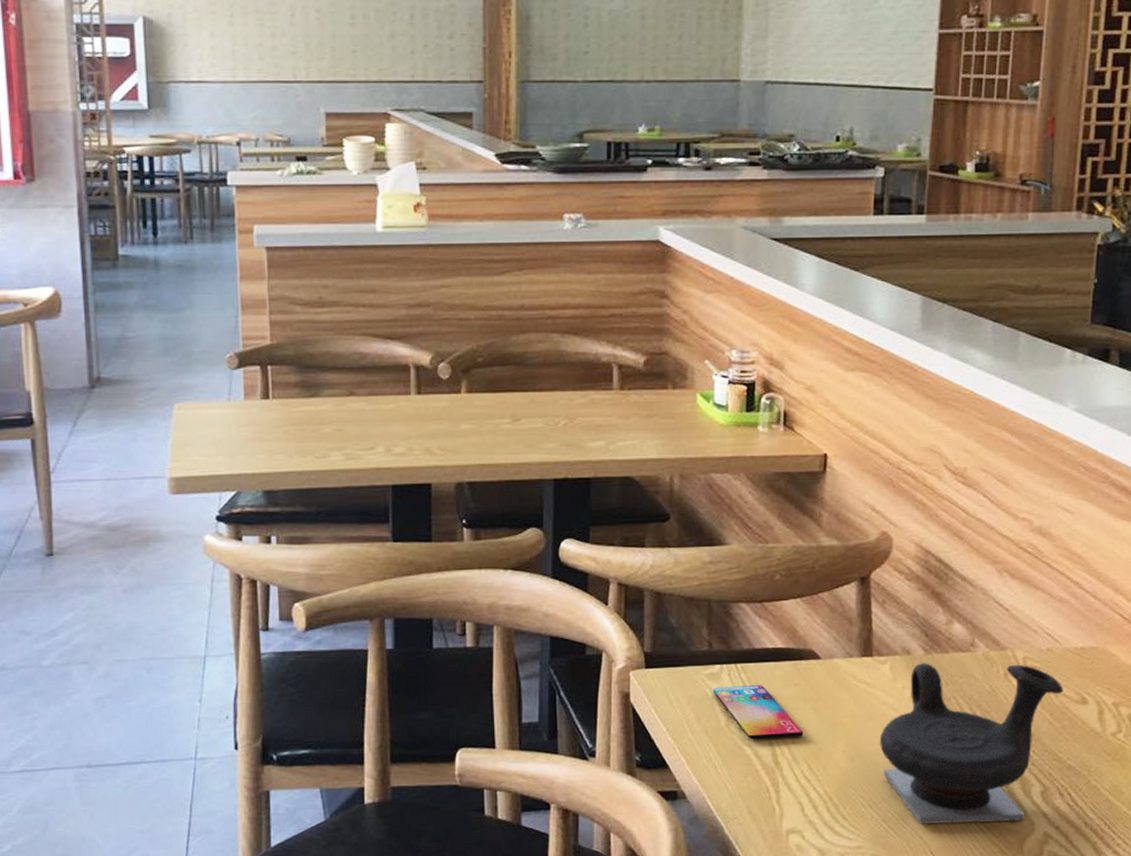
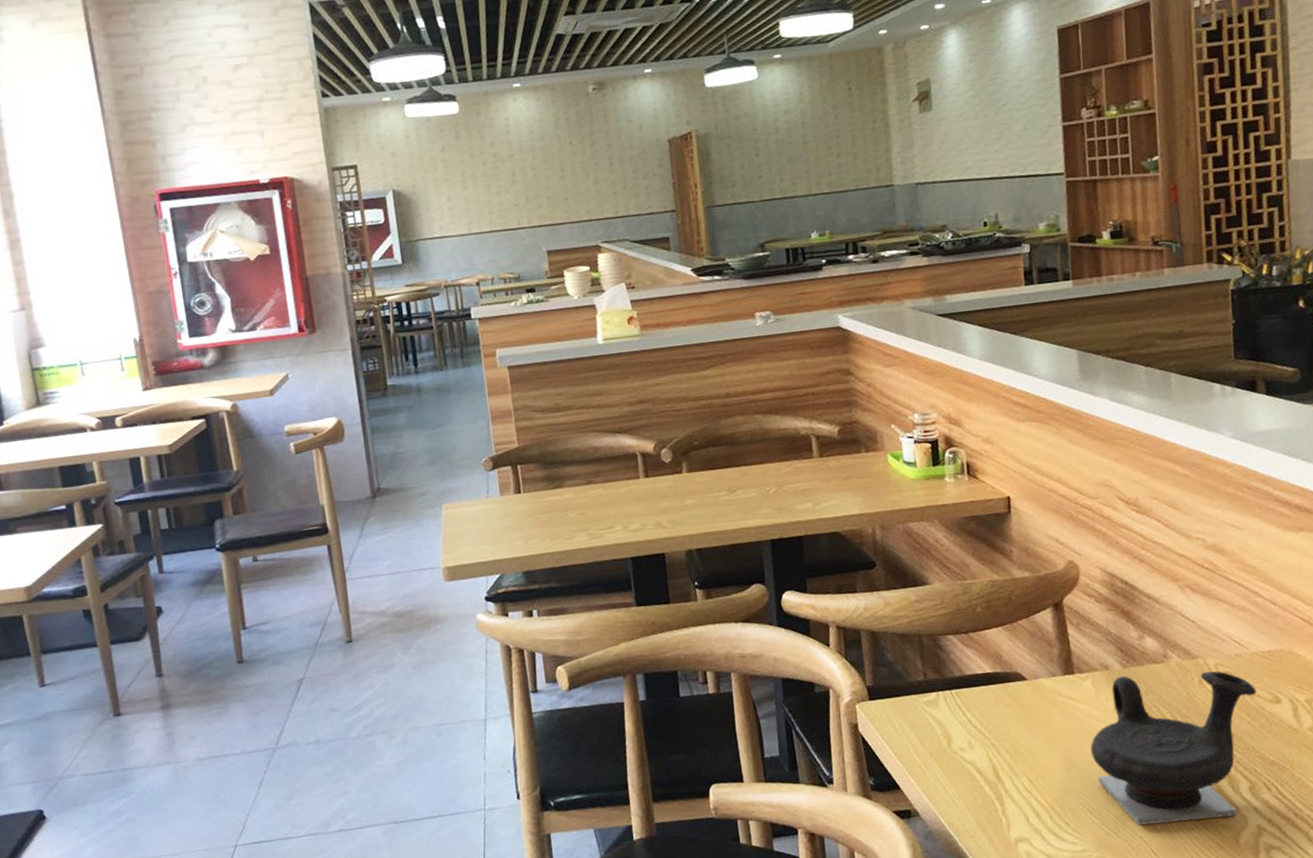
smartphone: present [712,685,803,740] -> none [932,708,1019,758]

